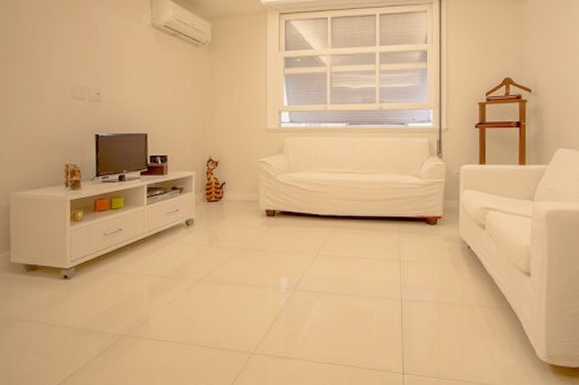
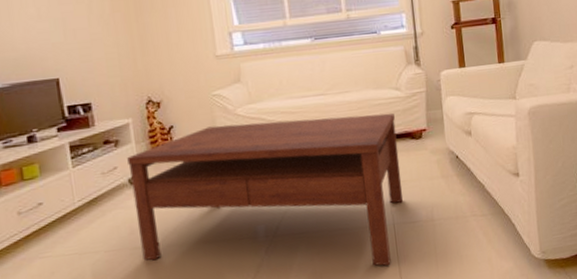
coffee table: none [187,187,413,338] -> present [127,113,404,266]

